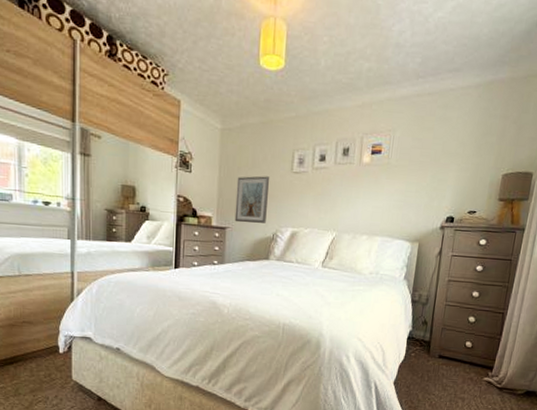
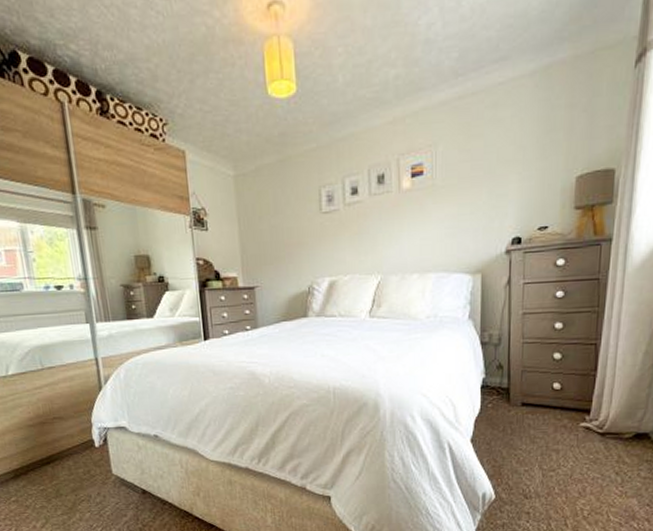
picture frame: present [234,176,270,223] -> none [259,222,299,279]

